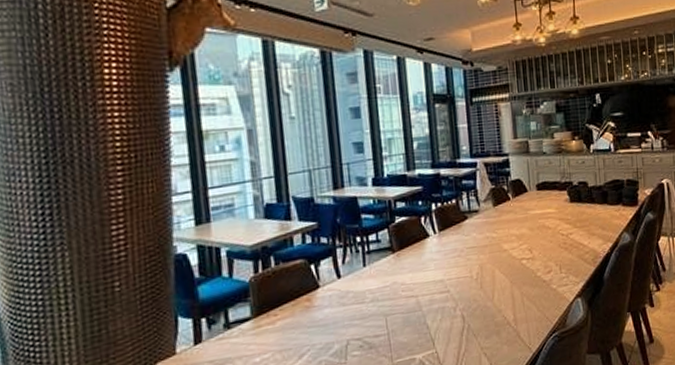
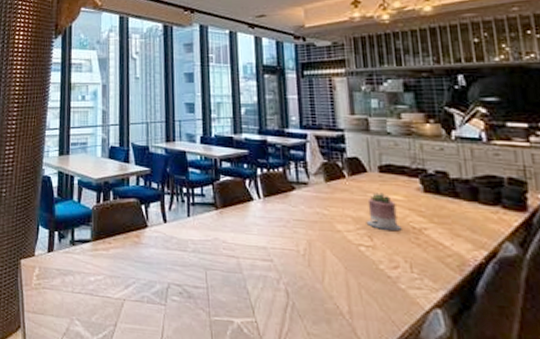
succulent planter: none [527,208,554,242] -> present [366,192,402,230]

